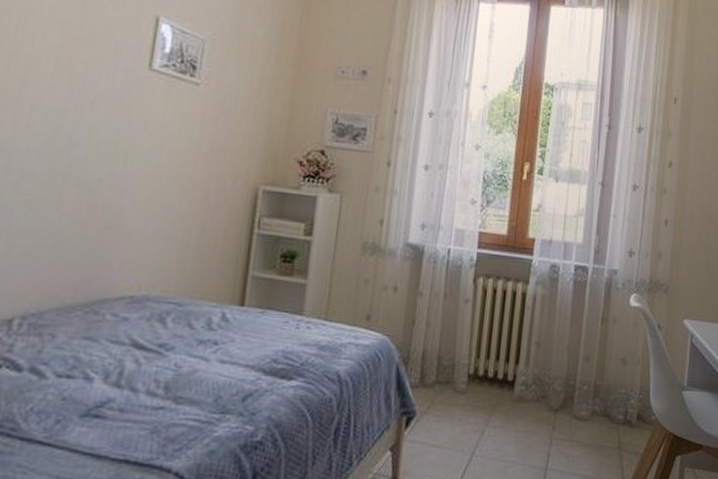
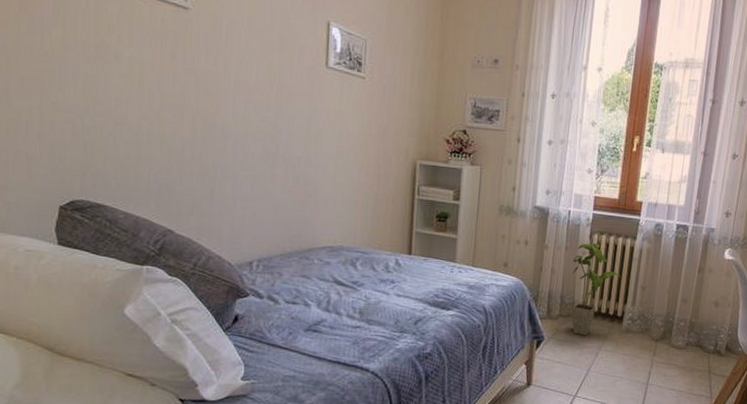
house plant: none [451,289,512,409] -> present [571,243,621,336]

